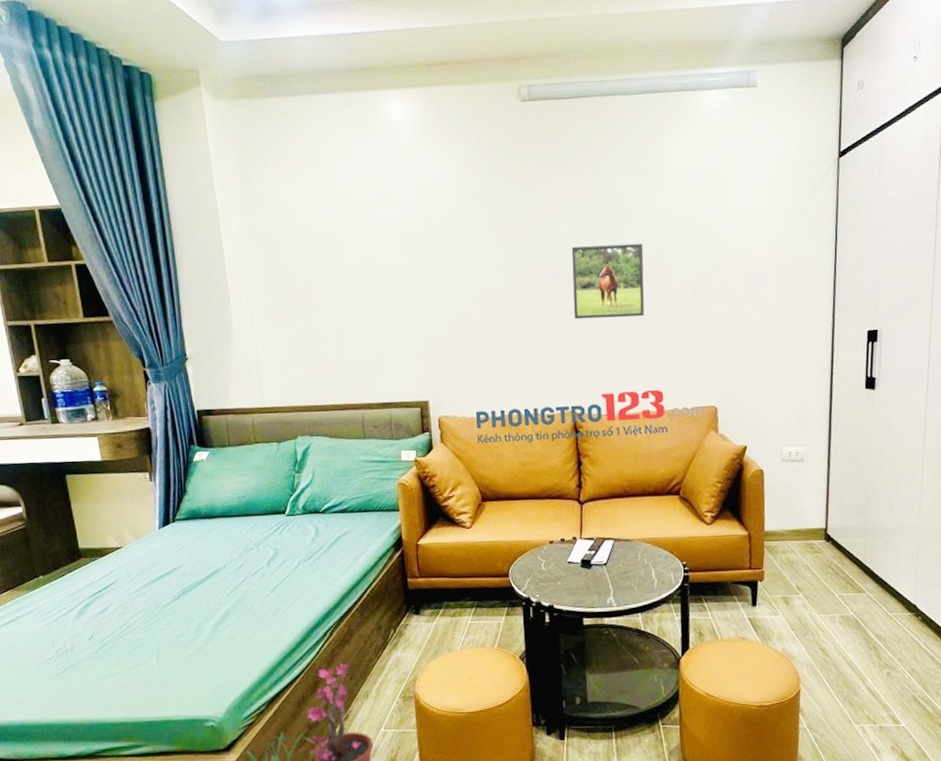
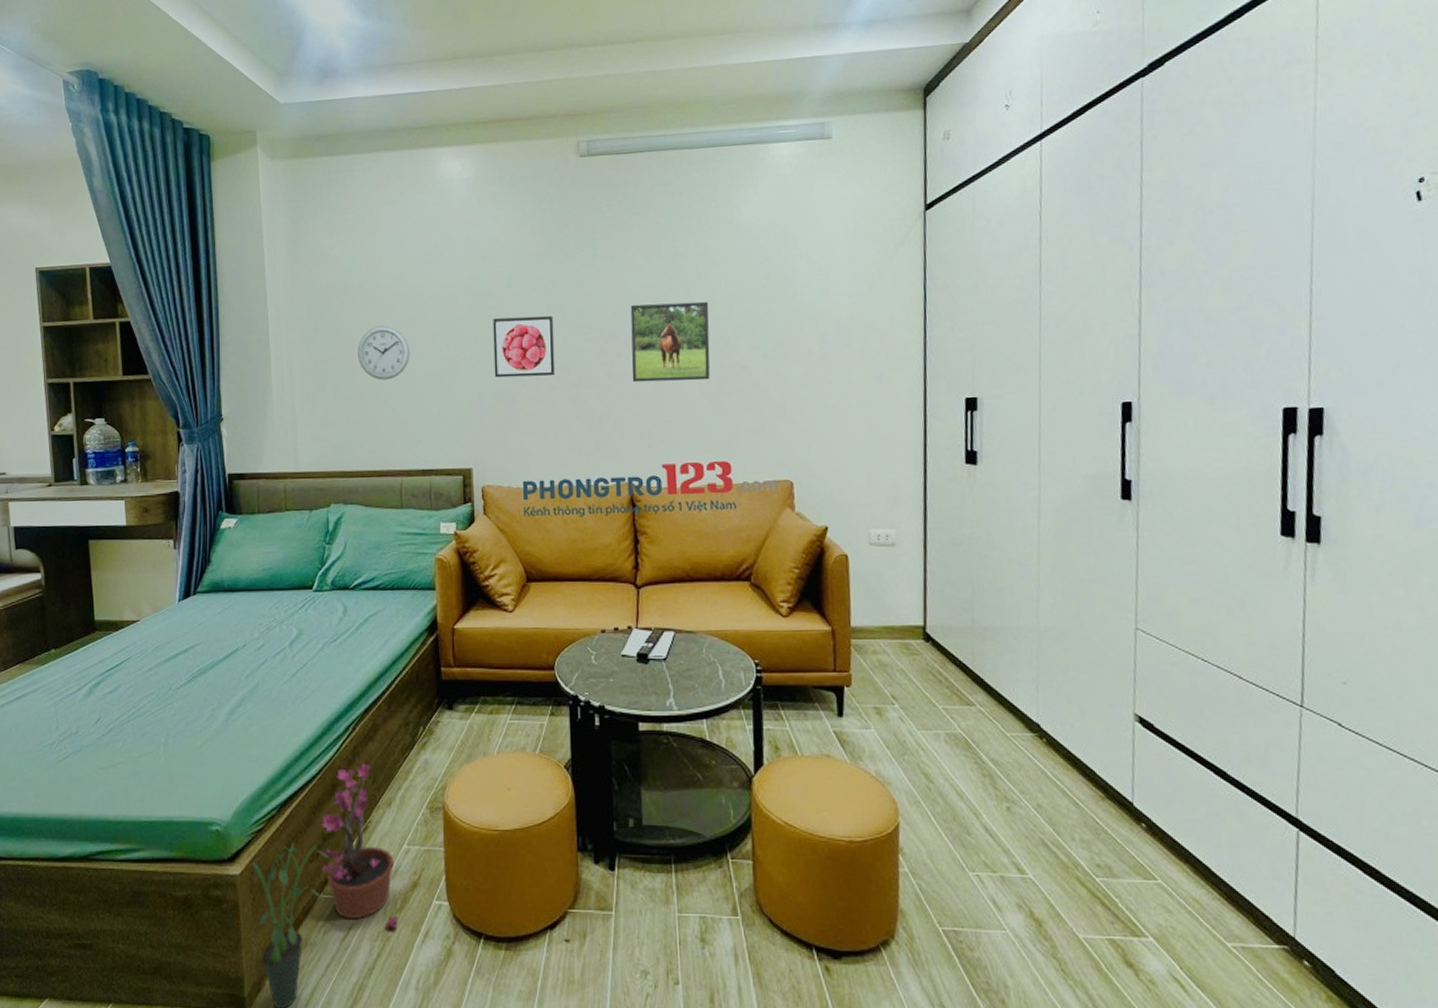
wall clock: none [314,267,366,320] -> present [357,325,410,380]
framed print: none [443,256,503,316] -> present [493,315,555,378]

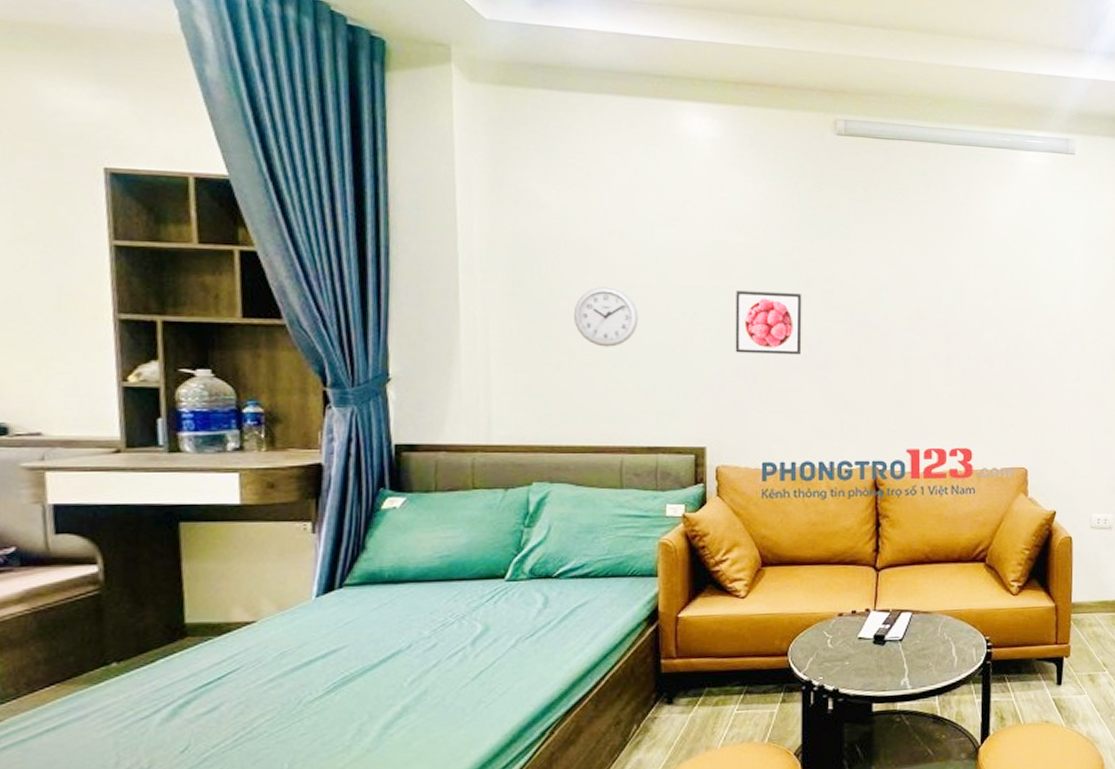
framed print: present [630,301,710,383] -> none [880,290,958,369]

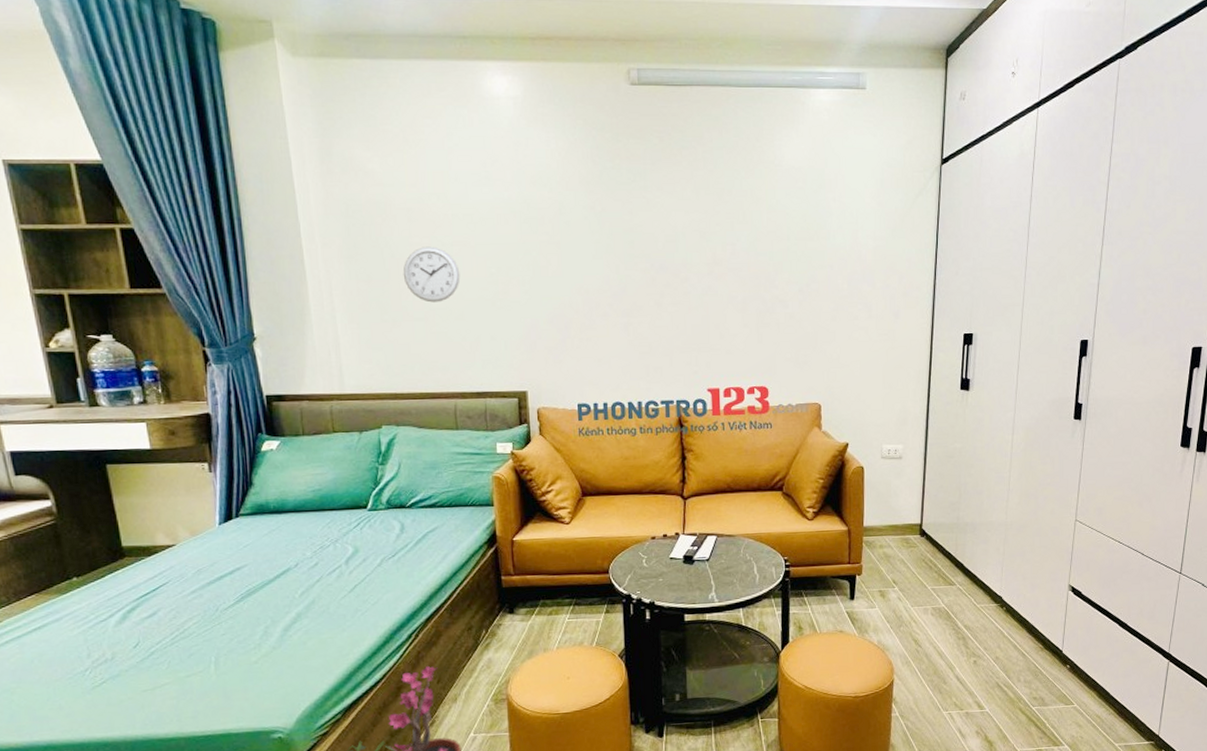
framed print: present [735,291,802,355] -> none [545,244,608,304]

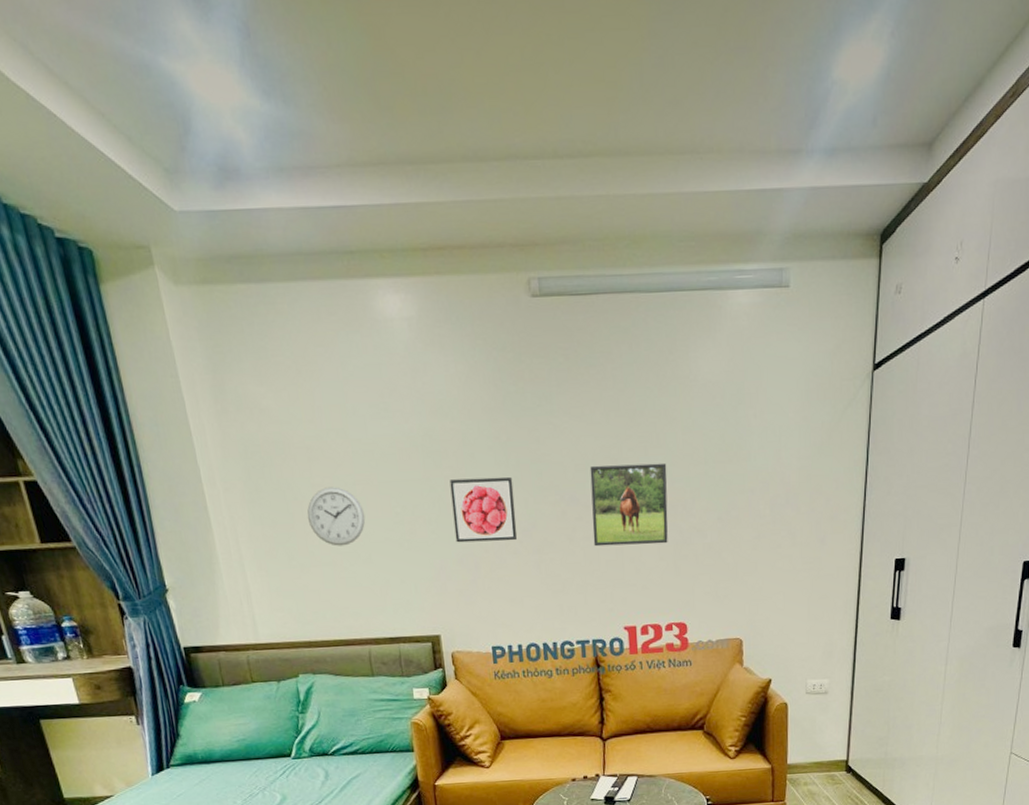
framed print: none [545,244,608,304] -> present [449,476,518,543]
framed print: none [679,237,752,312] -> present [590,462,668,547]

